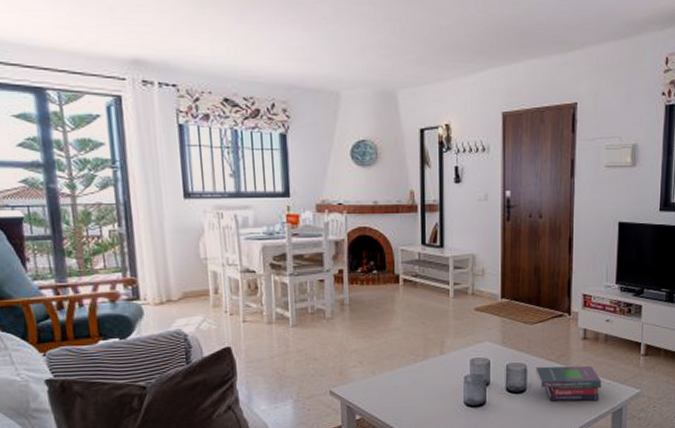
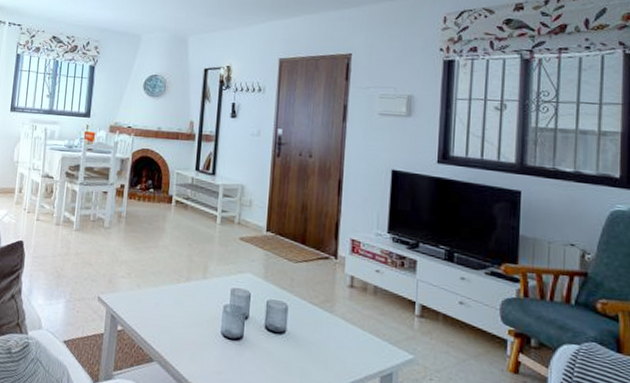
books: present [535,365,602,402] -> none [297,308,370,359]

